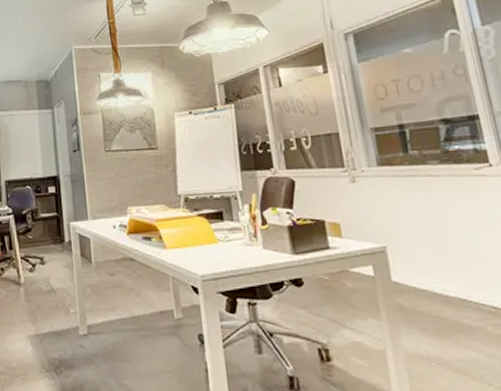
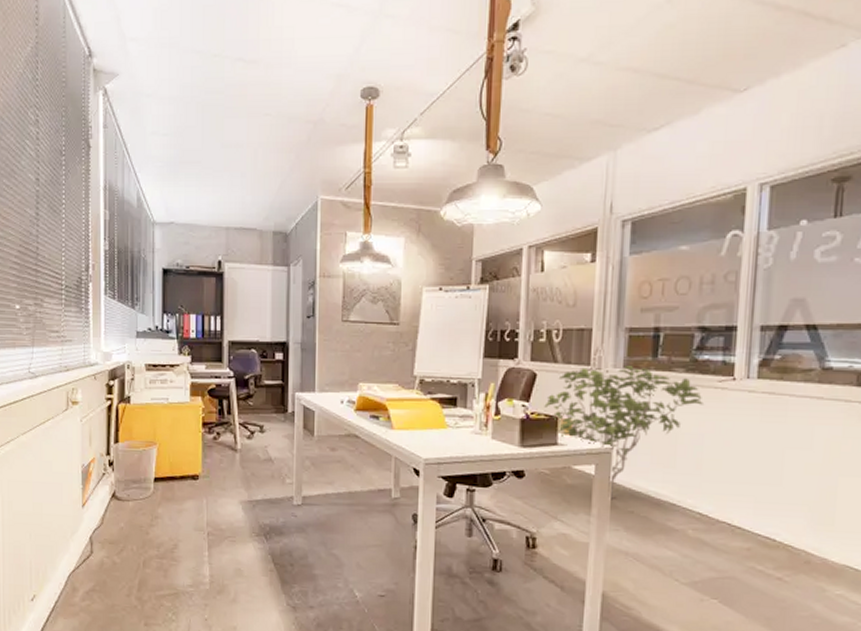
shrub: none [308,163,467,300] -> present [544,366,703,499]

